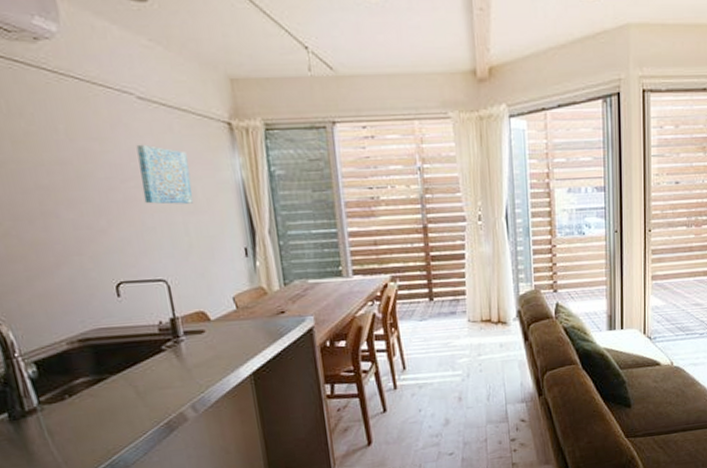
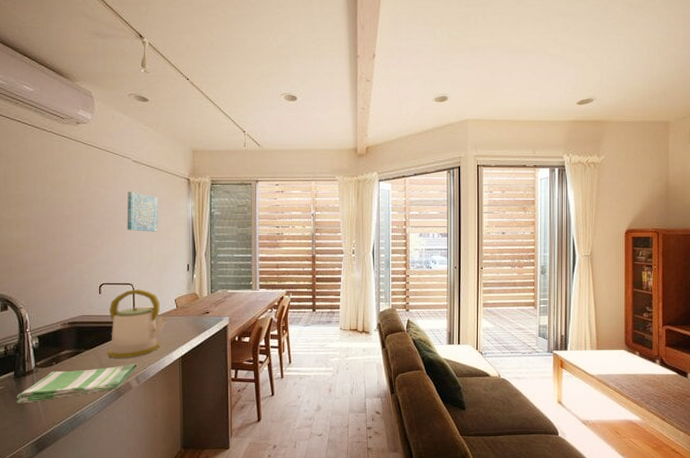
dish towel: none [18,387,191,454] -> present [16,364,138,404]
kettle: none [136,286,226,383] -> present [108,289,168,359]

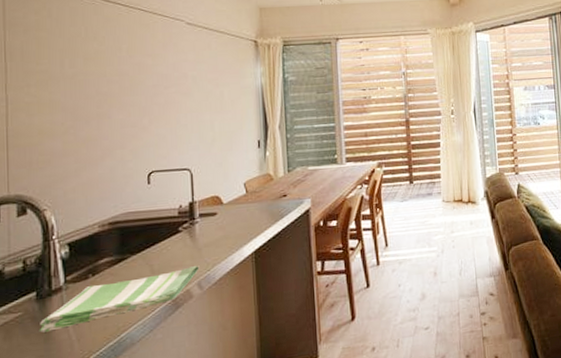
kettle: present [108,289,168,359] -> none [161,174,236,262]
wall art: present [127,191,159,232] -> none [180,58,221,106]

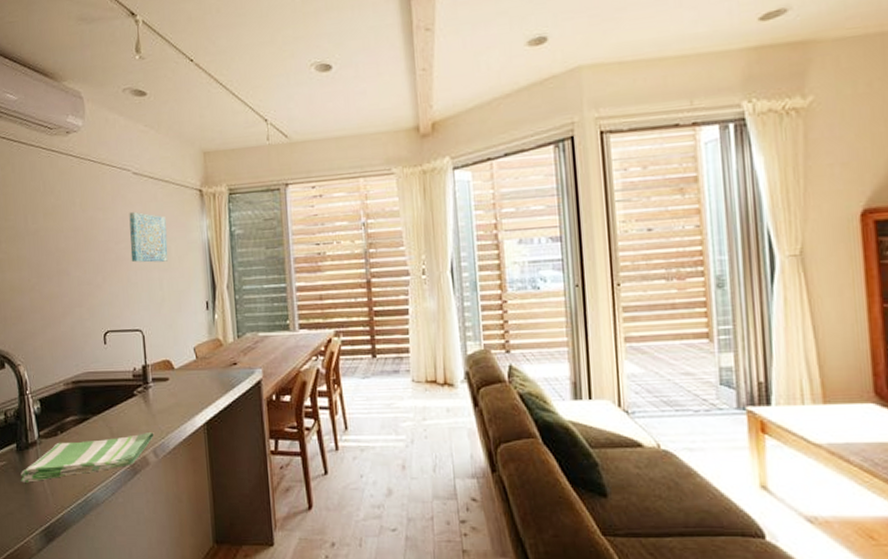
wall art: none [180,58,221,106] -> present [129,211,168,263]

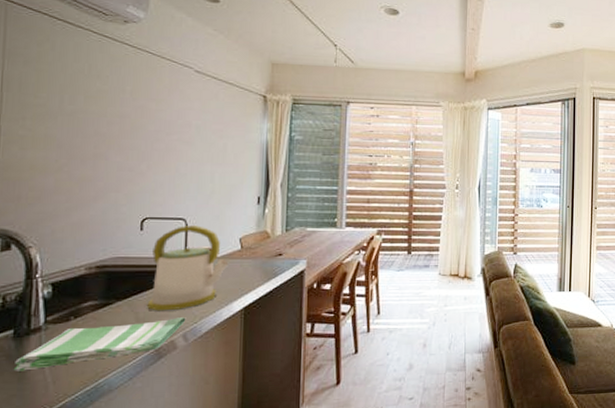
kettle: none [117,336,187,426] -> present [147,226,229,311]
wall art: present [129,211,168,263] -> none [182,106,225,157]

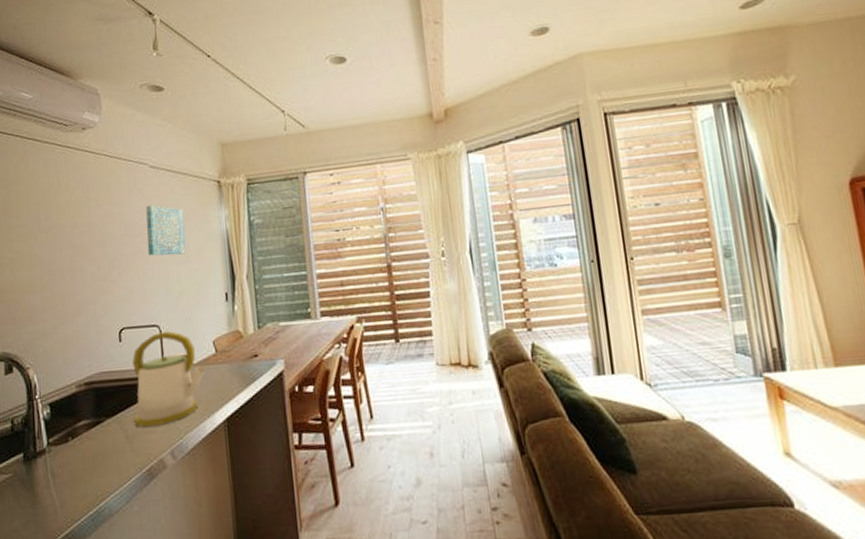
dish towel: present [13,317,186,371] -> none [26,433,172,496]
wall art: none [182,106,225,157] -> present [146,205,186,256]

